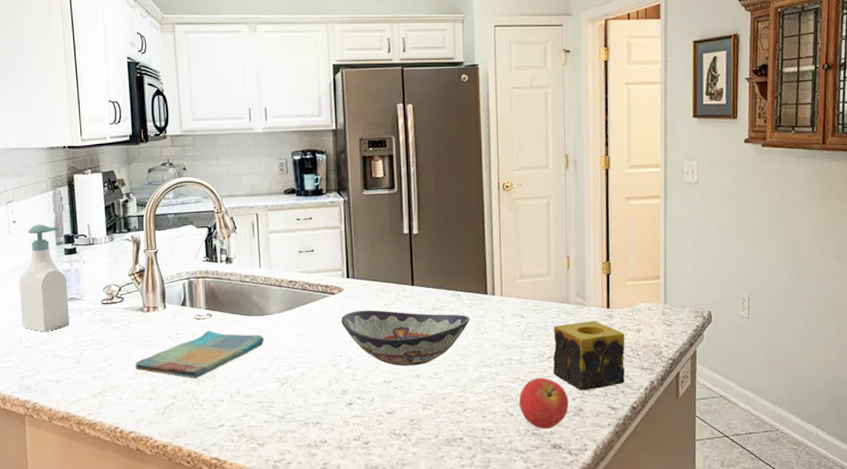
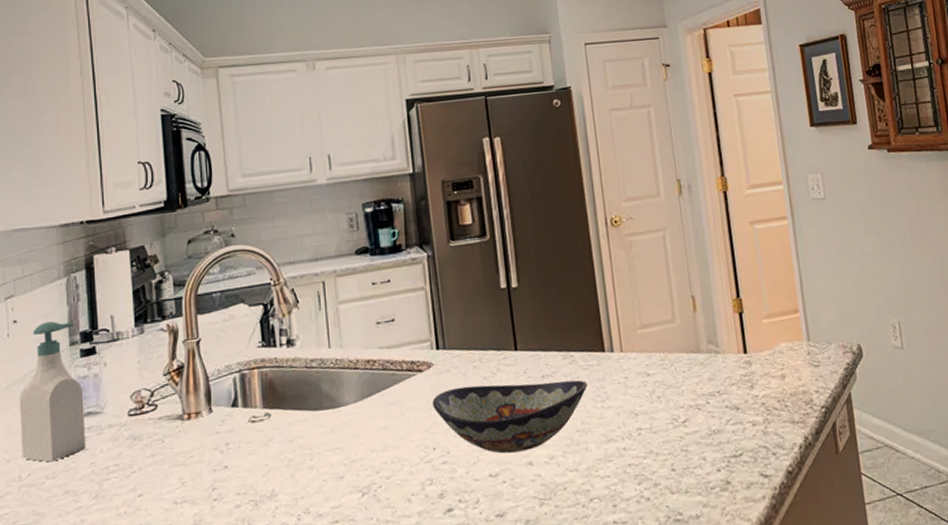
dish towel: present [135,330,265,379] -> none [172,433,339,502]
fruit: present [519,378,569,430] -> none [654,447,714,513]
candle: present [553,321,625,391] -> none [685,370,775,459]

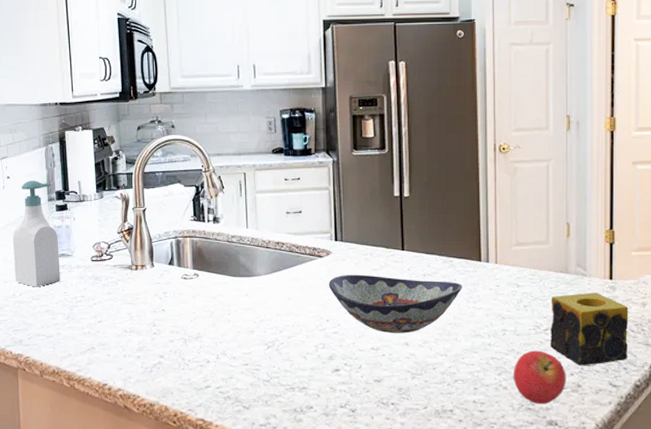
fruit: none [654,447,714,513] -> present [513,350,566,405]
candle: none [685,370,775,459] -> present [550,292,629,366]

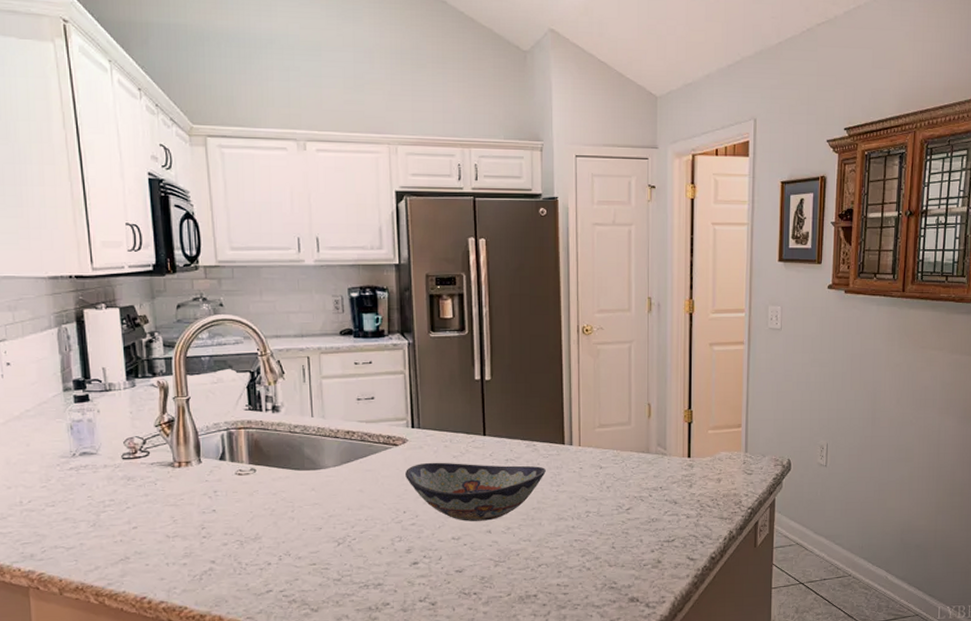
soap bottle: present [12,181,60,287] -> none [16,368,83,492]
fruit: present [513,350,566,405] -> none [596,530,647,583]
candle: present [550,292,629,366] -> none [632,470,705,543]

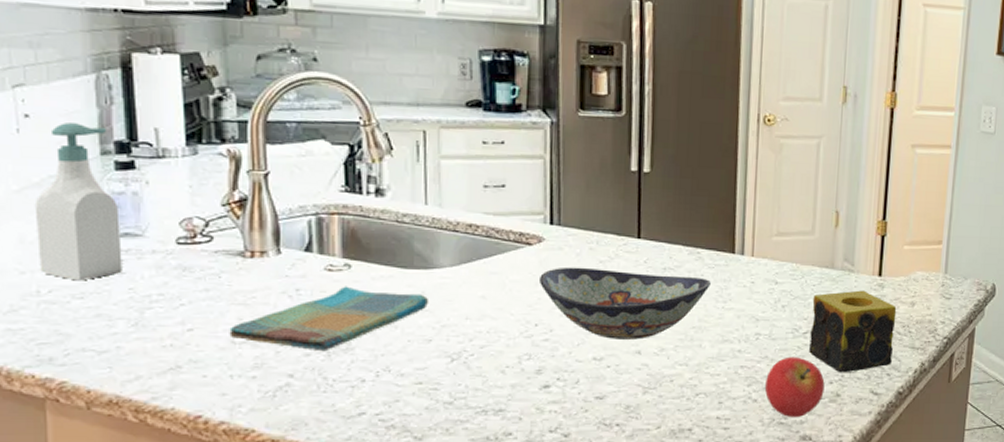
soap bottle: none [16,368,83,492] -> present [34,123,122,281]
dish towel: none [164,487,318,541] -> present [229,286,429,352]
fruit: none [596,530,647,583] -> present [764,357,825,418]
candle: none [632,470,705,543] -> present [809,290,897,373]

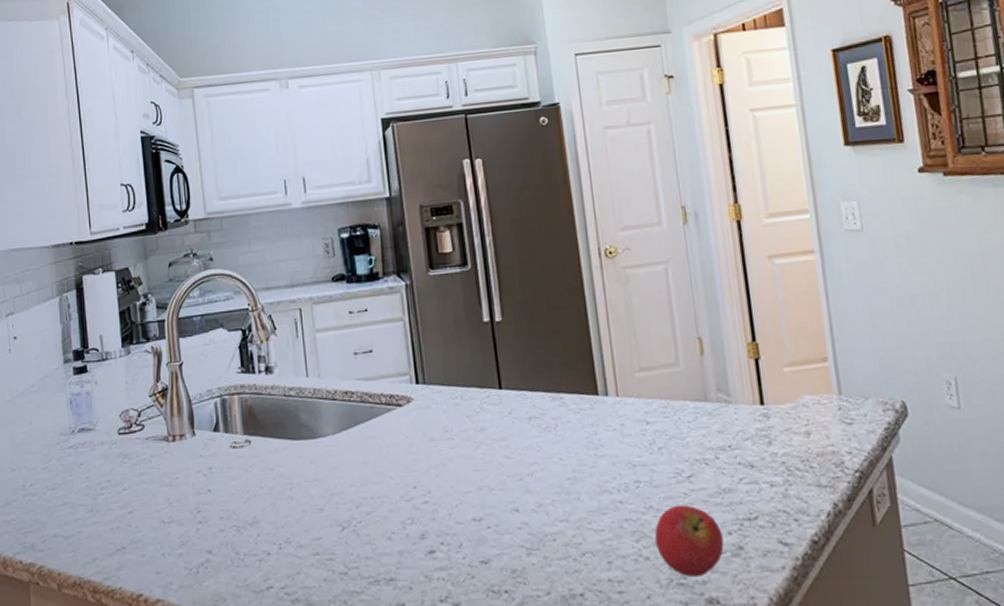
soap bottle: present [34,123,122,281] -> none [21,339,81,474]
dish towel: present [229,286,429,352] -> none [160,461,318,527]
decorative bowl: present [540,267,711,340] -> none [413,424,579,497]
candle: present [809,290,897,373] -> none [690,423,797,521]

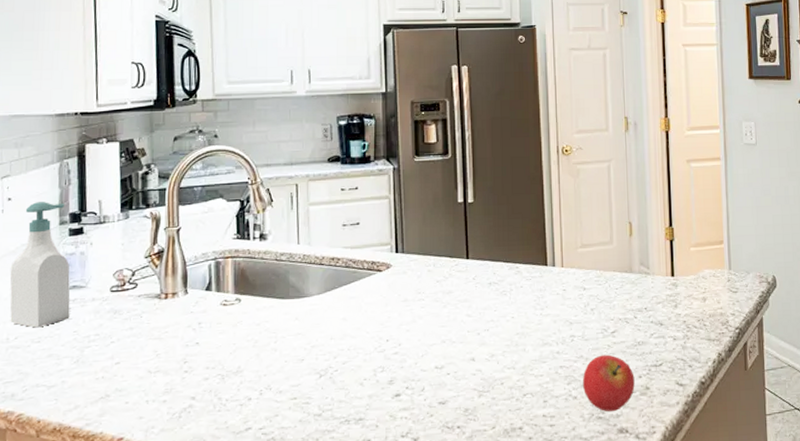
soap bottle: none [21,339,81,474] -> present [10,202,70,328]

